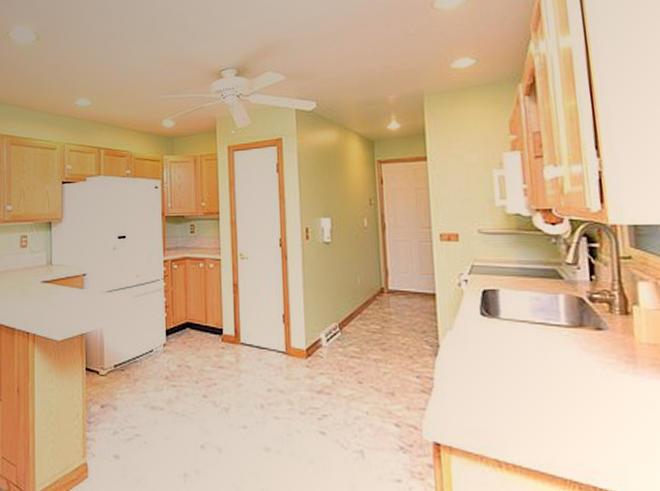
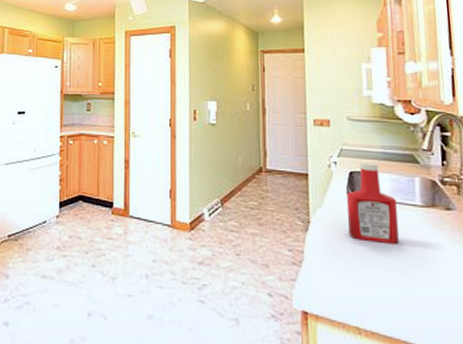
ketchup bottle: none [480,280,542,370] -> present [347,162,399,245]

